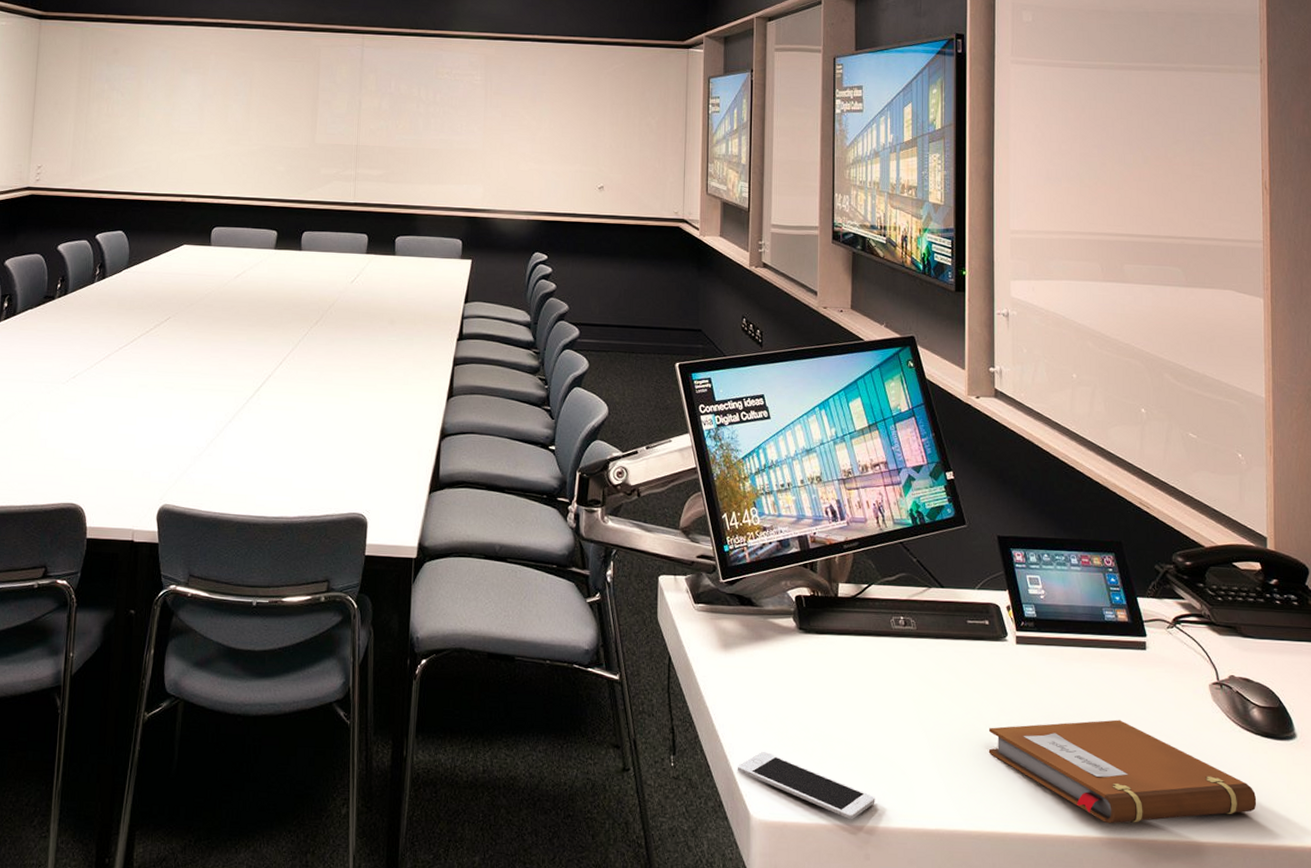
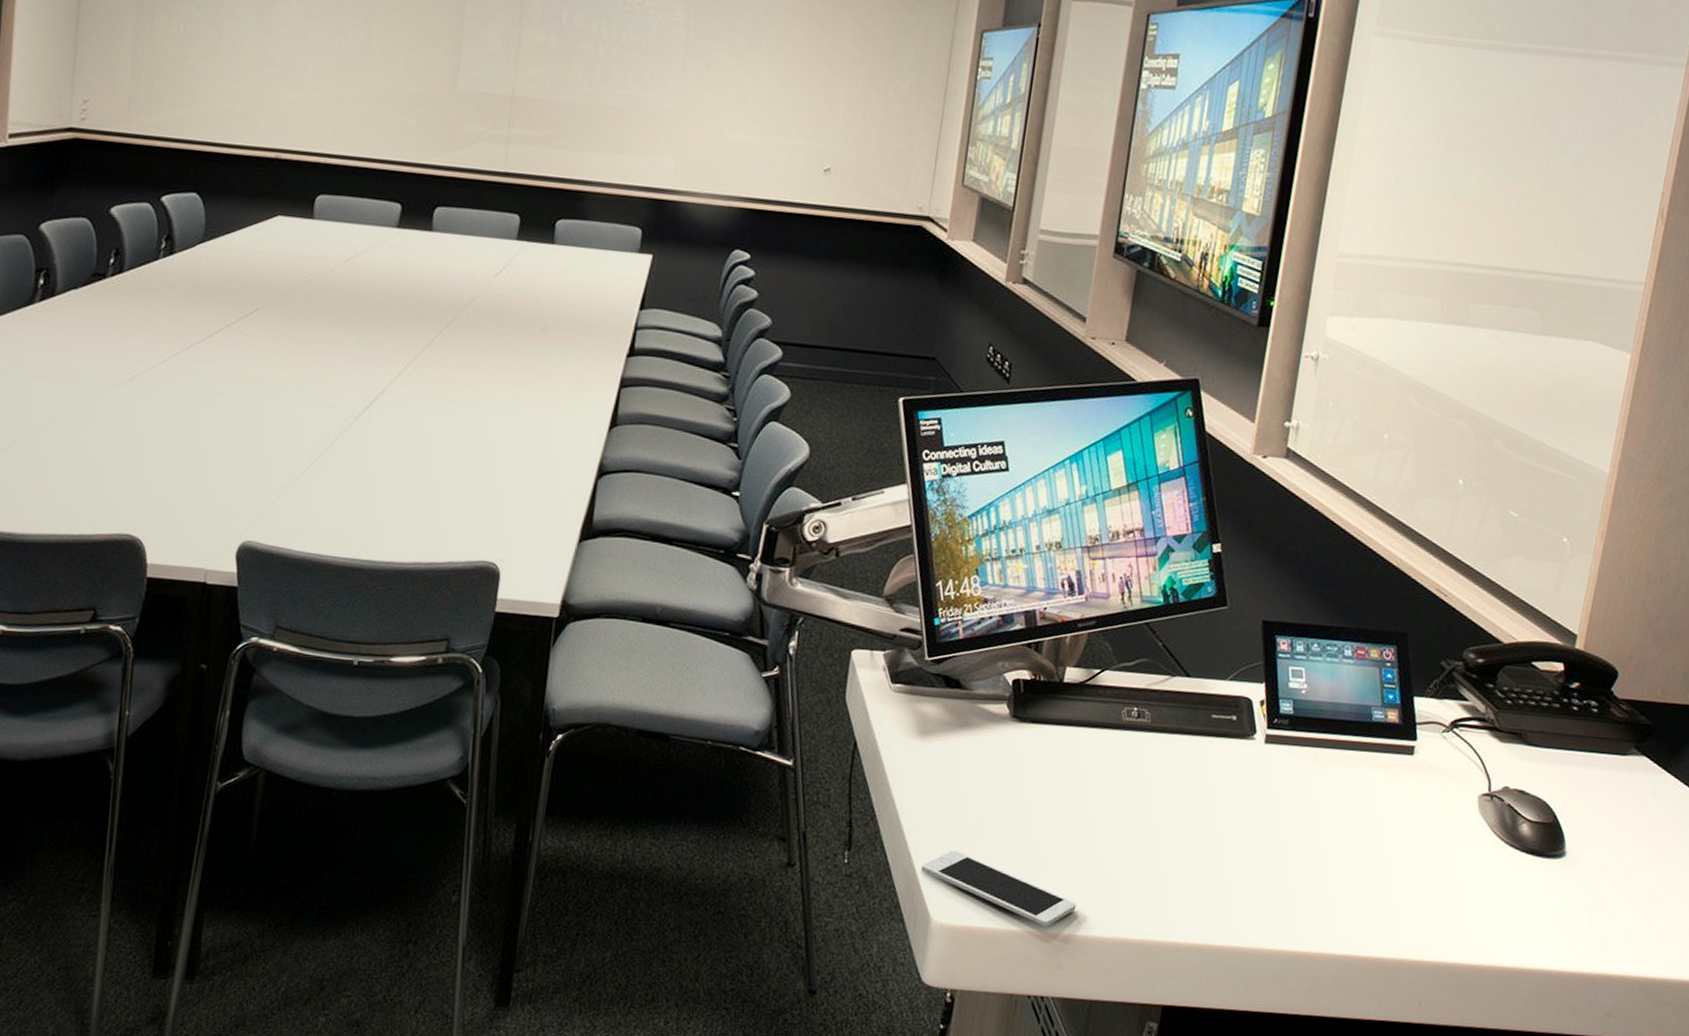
notebook: present [988,719,1257,824] -> none [1213,830,1508,940]

